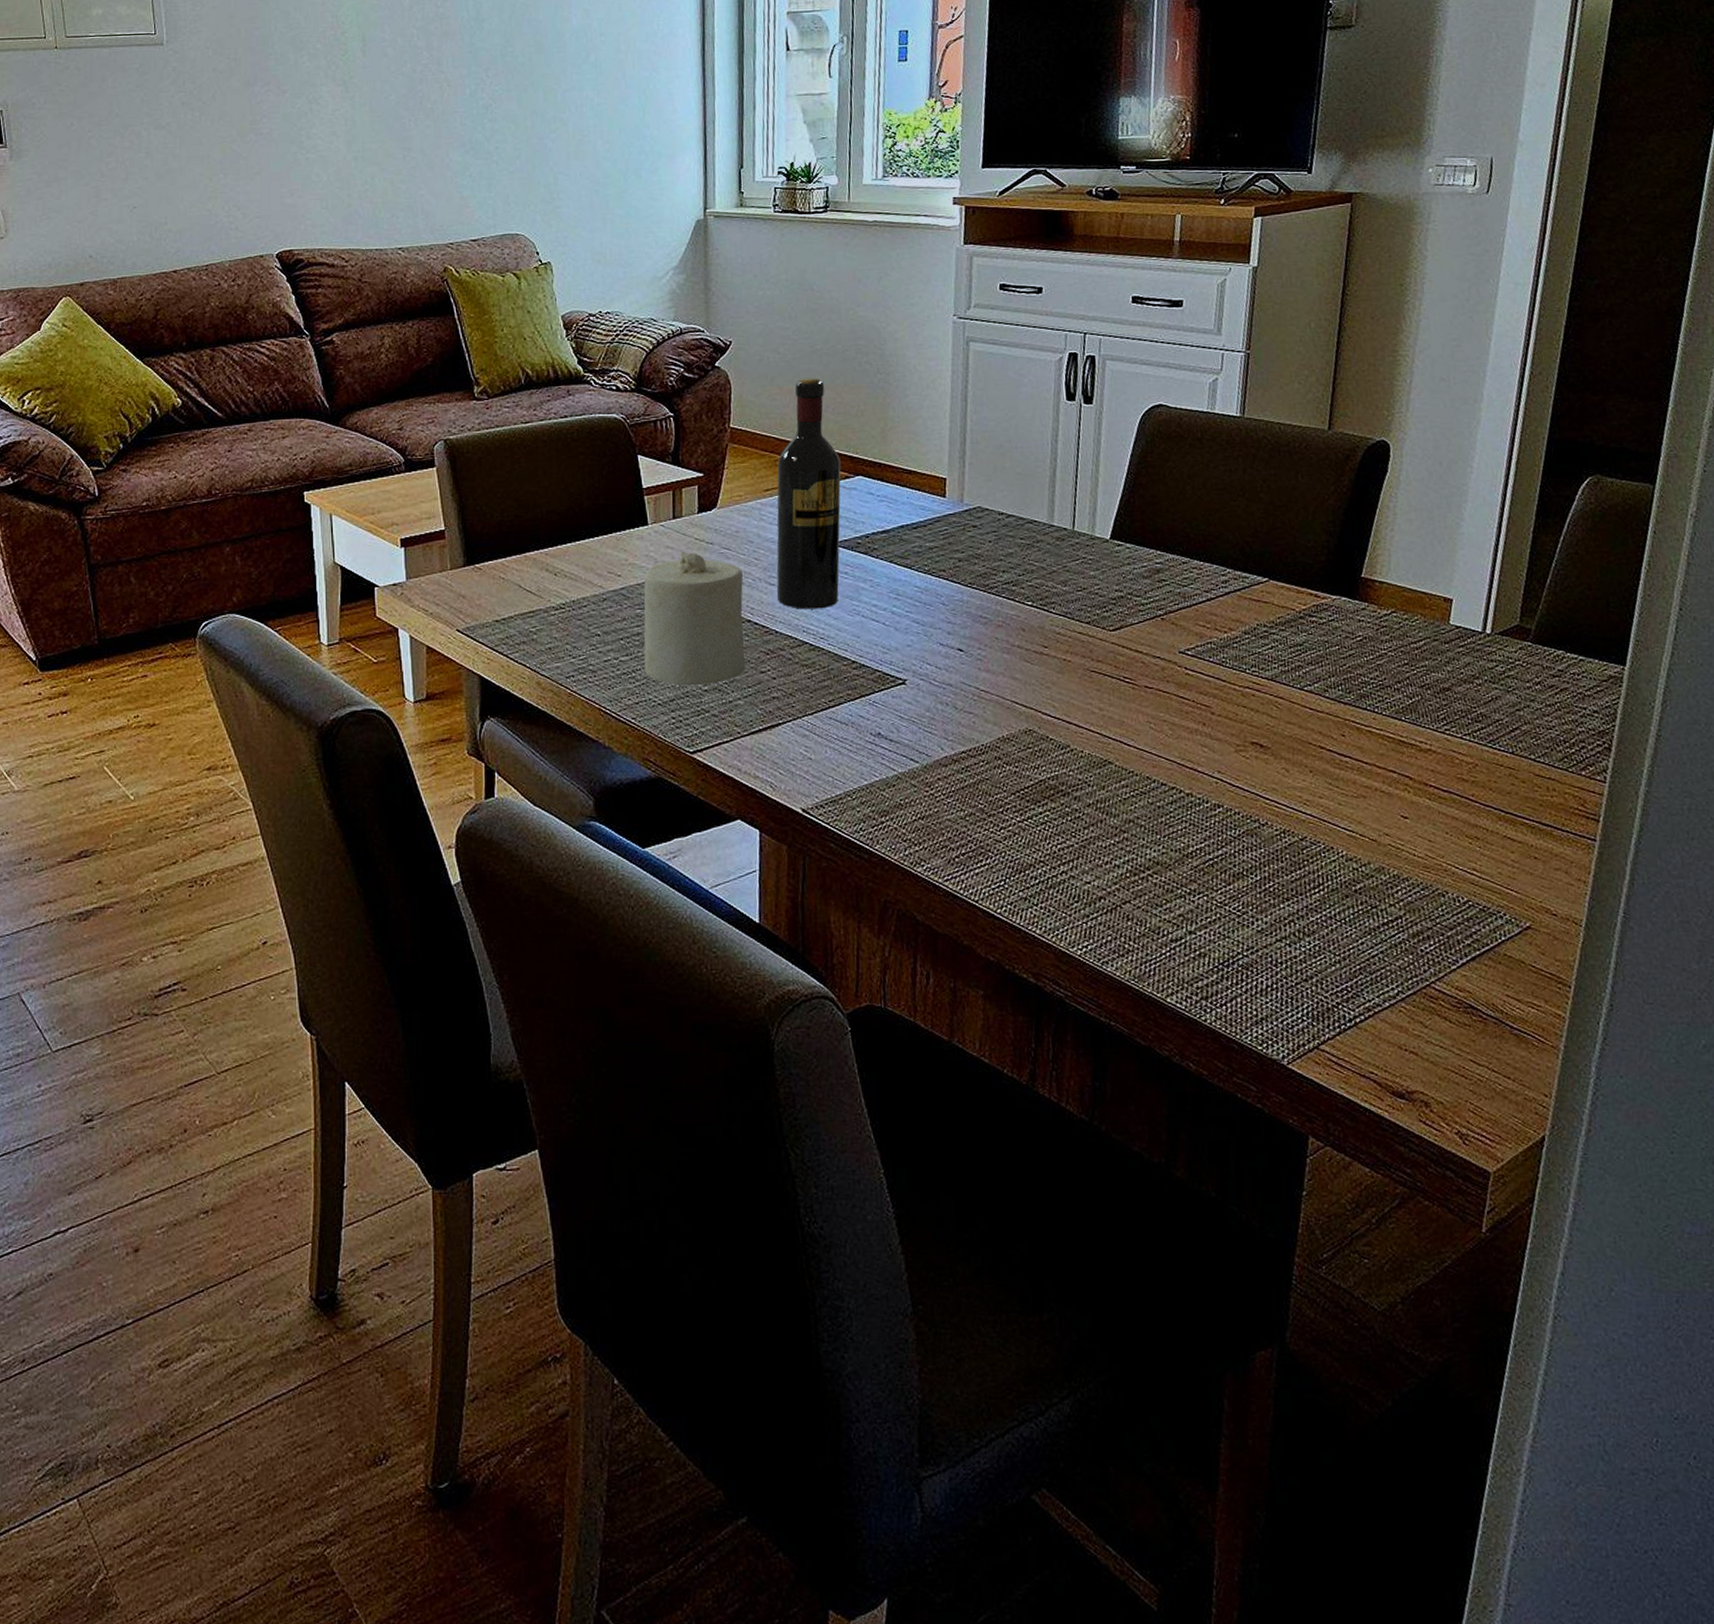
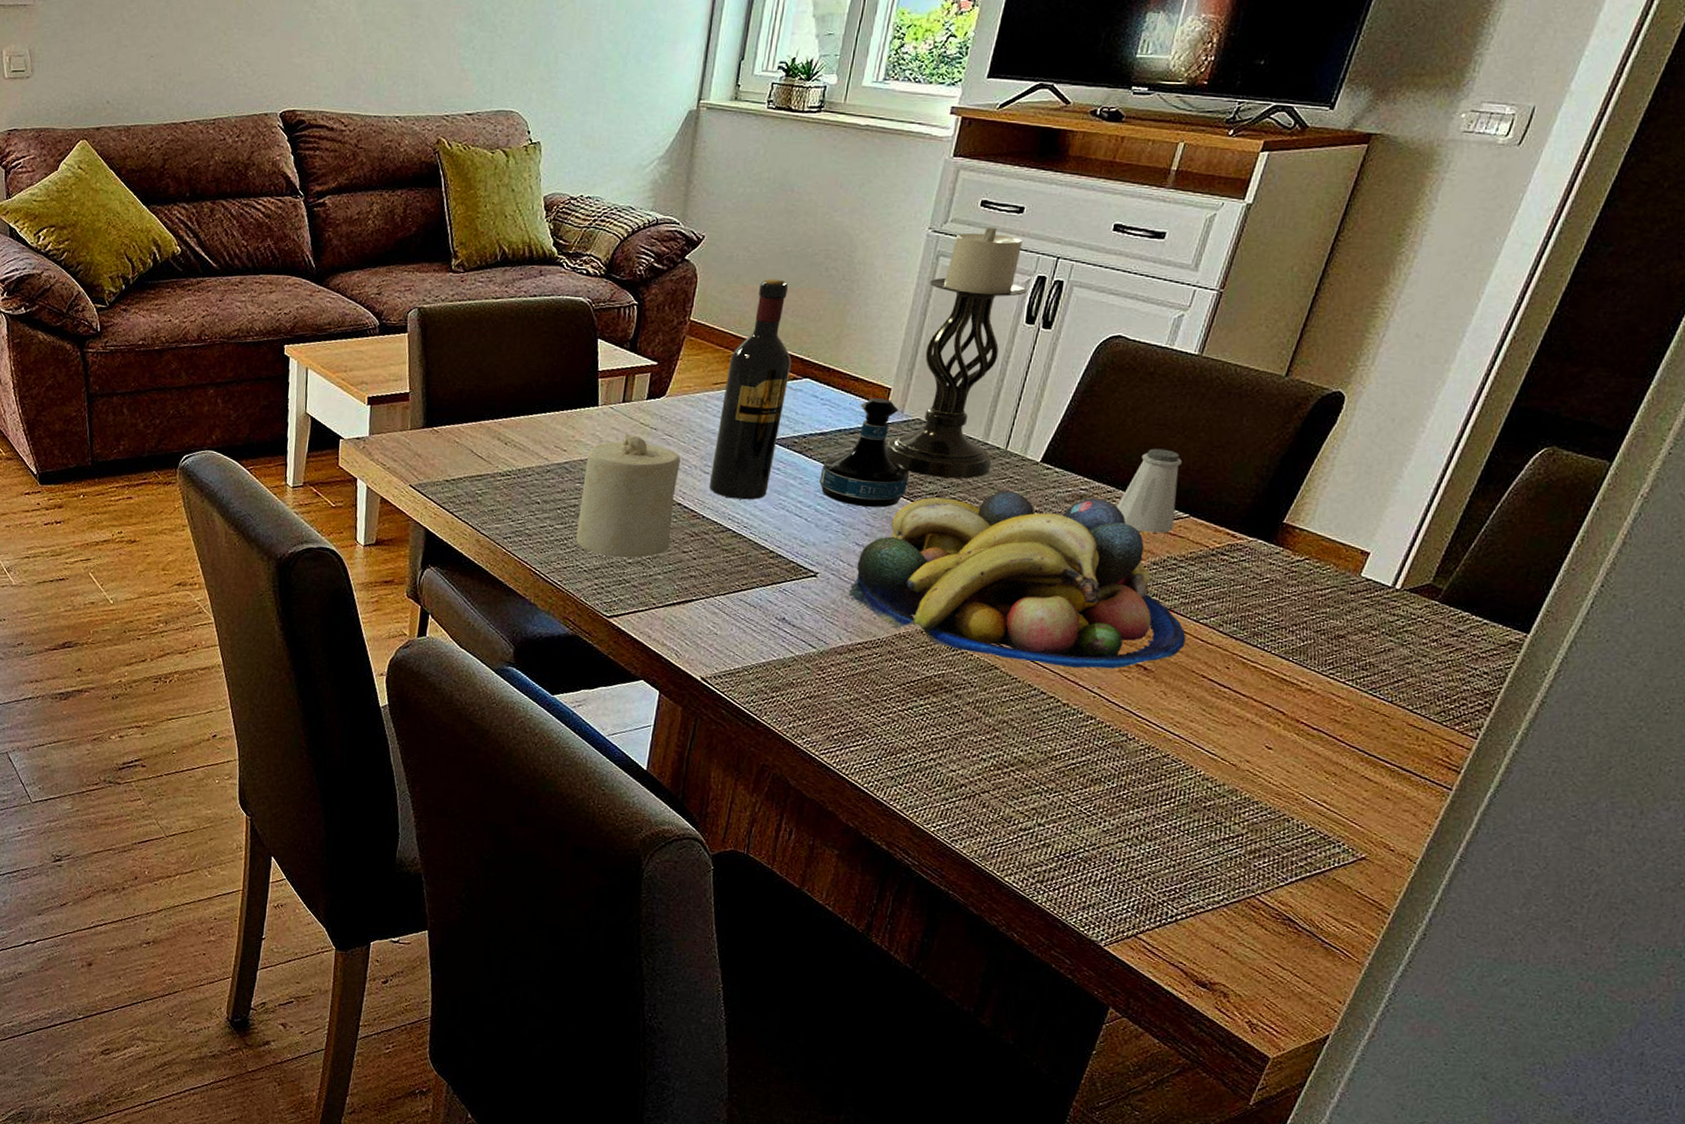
tequila bottle: none [890,488,981,605] -> present [819,397,909,508]
fruit bowl: none [941,571,1295,754] -> present [848,490,1186,669]
candle holder: none [951,309,1062,566] -> present [885,227,1027,479]
saltshaker: none [1195,514,1256,601] -> present [1117,448,1182,533]

